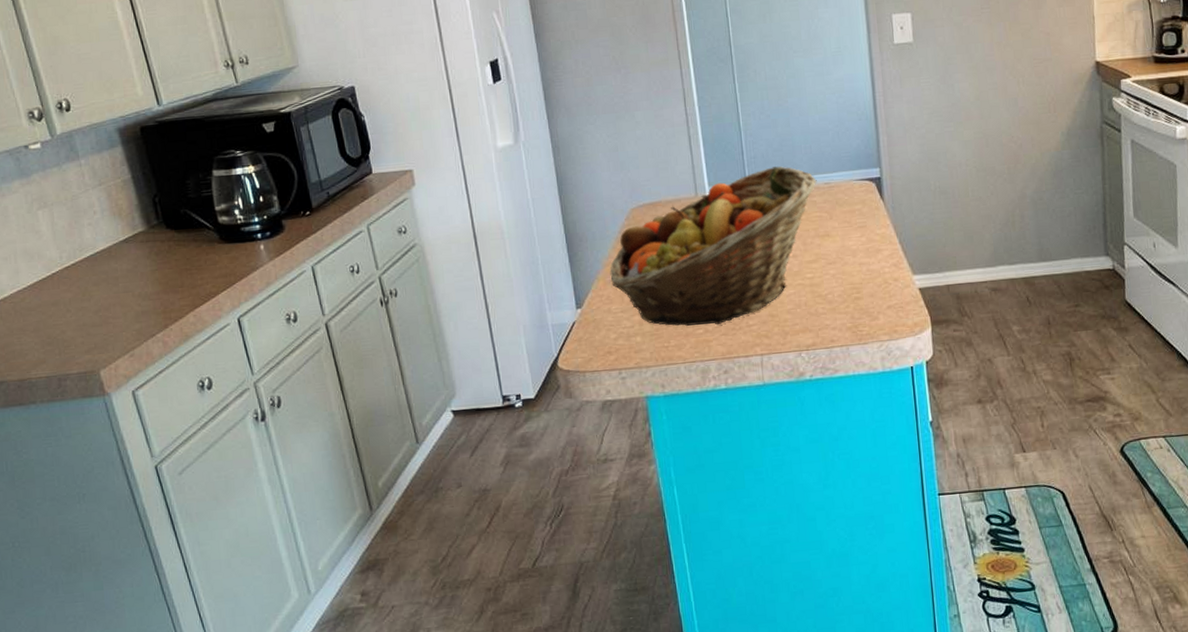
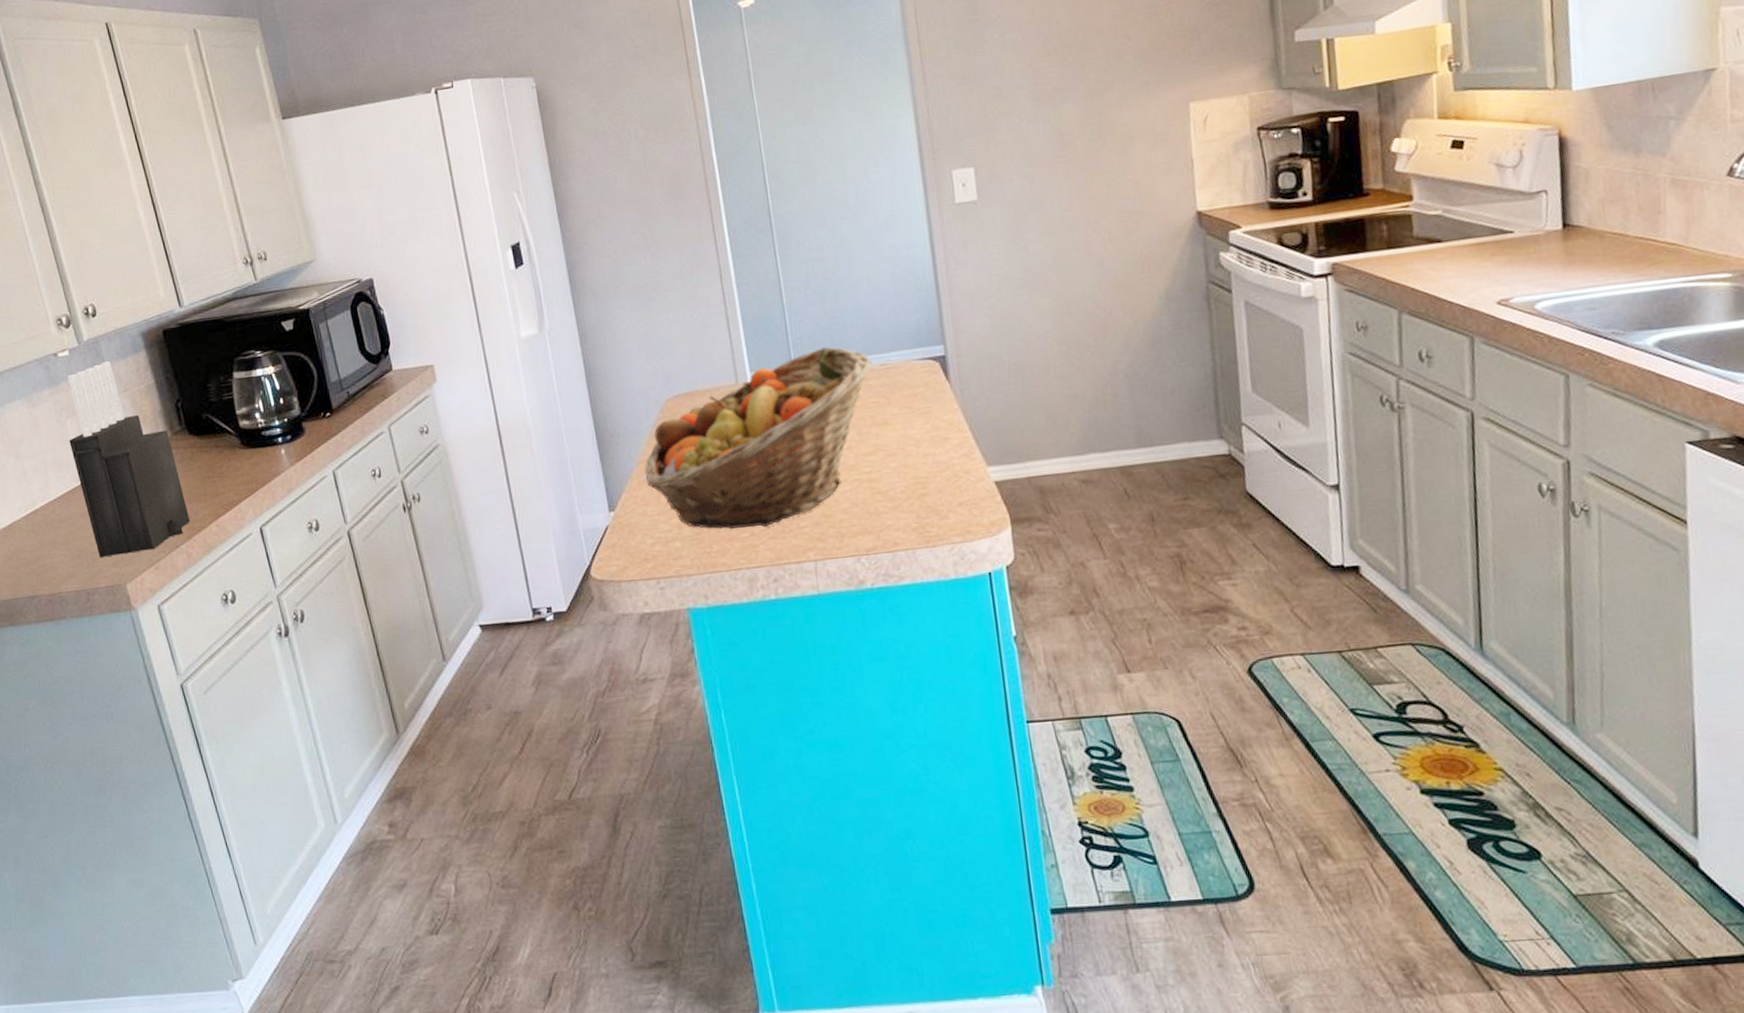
knife block: none [39,155,166,346] -> present [67,361,190,558]

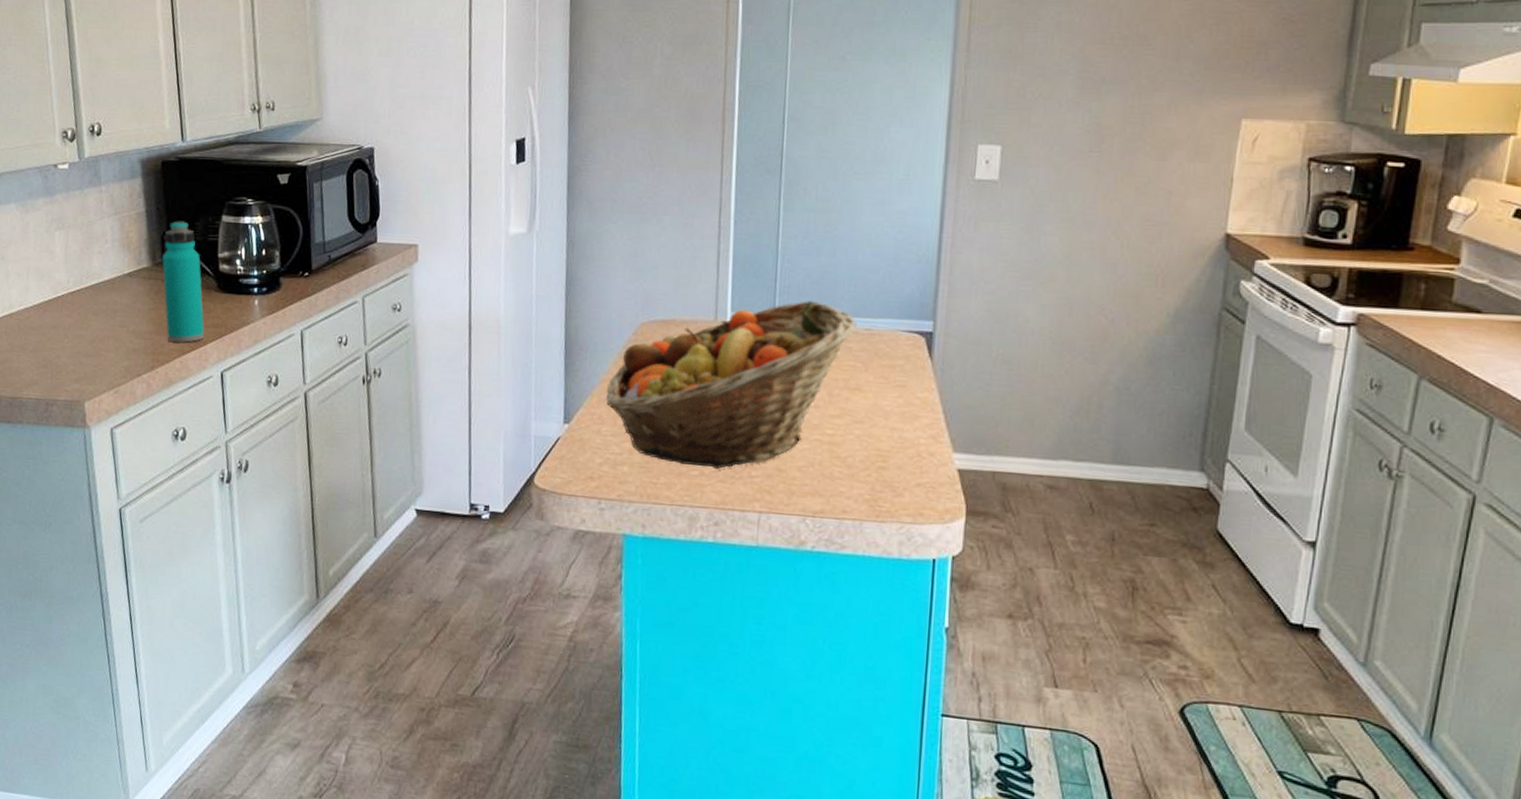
knife block: present [67,361,190,558] -> none [54,181,156,374]
water bottle: none [178,385,237,507] -> present [162,221,205,343]

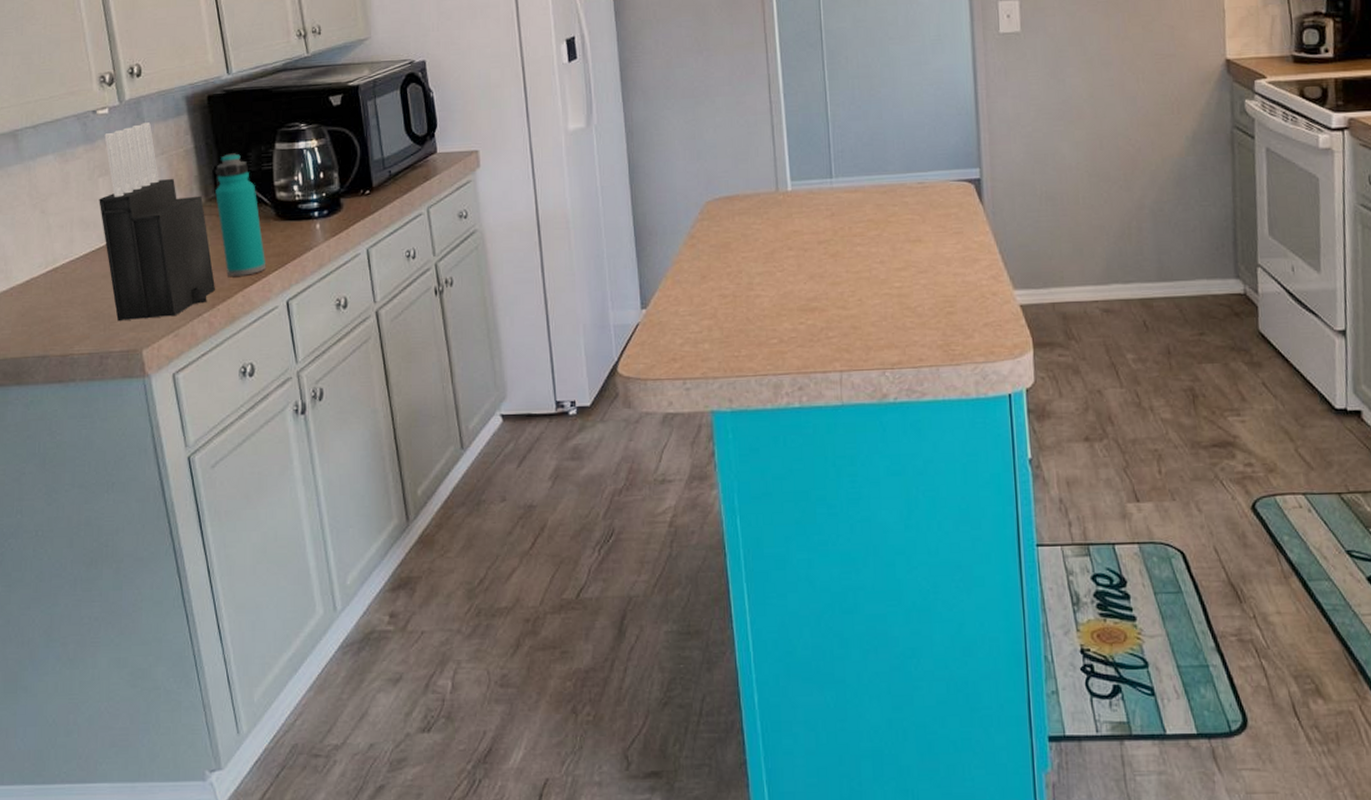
knife block: none [54,181,156,374] -> present [99,122,215,322]
fruit basket: present [605,301,857,470] -> none [679,162,910,335]

